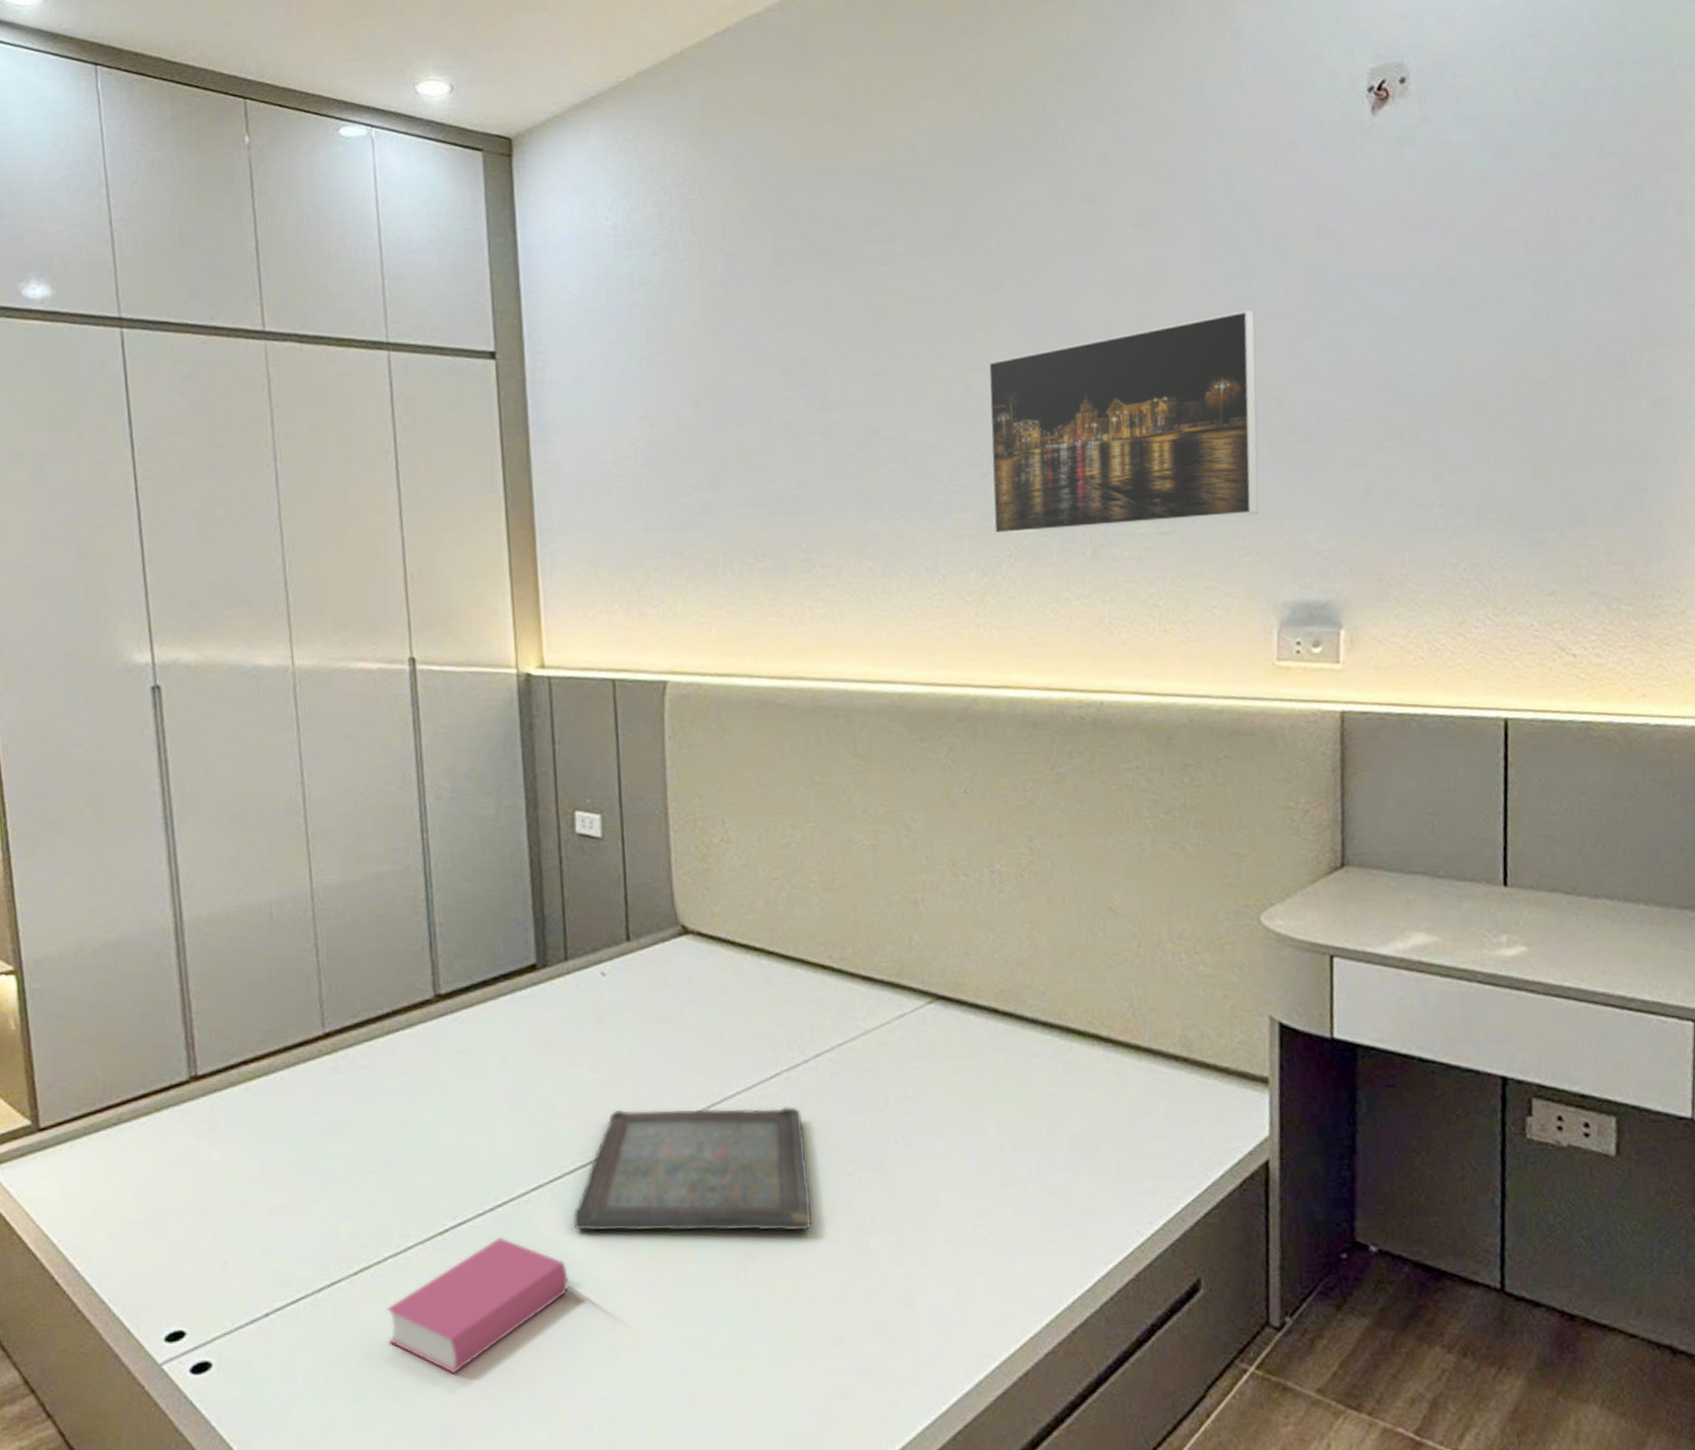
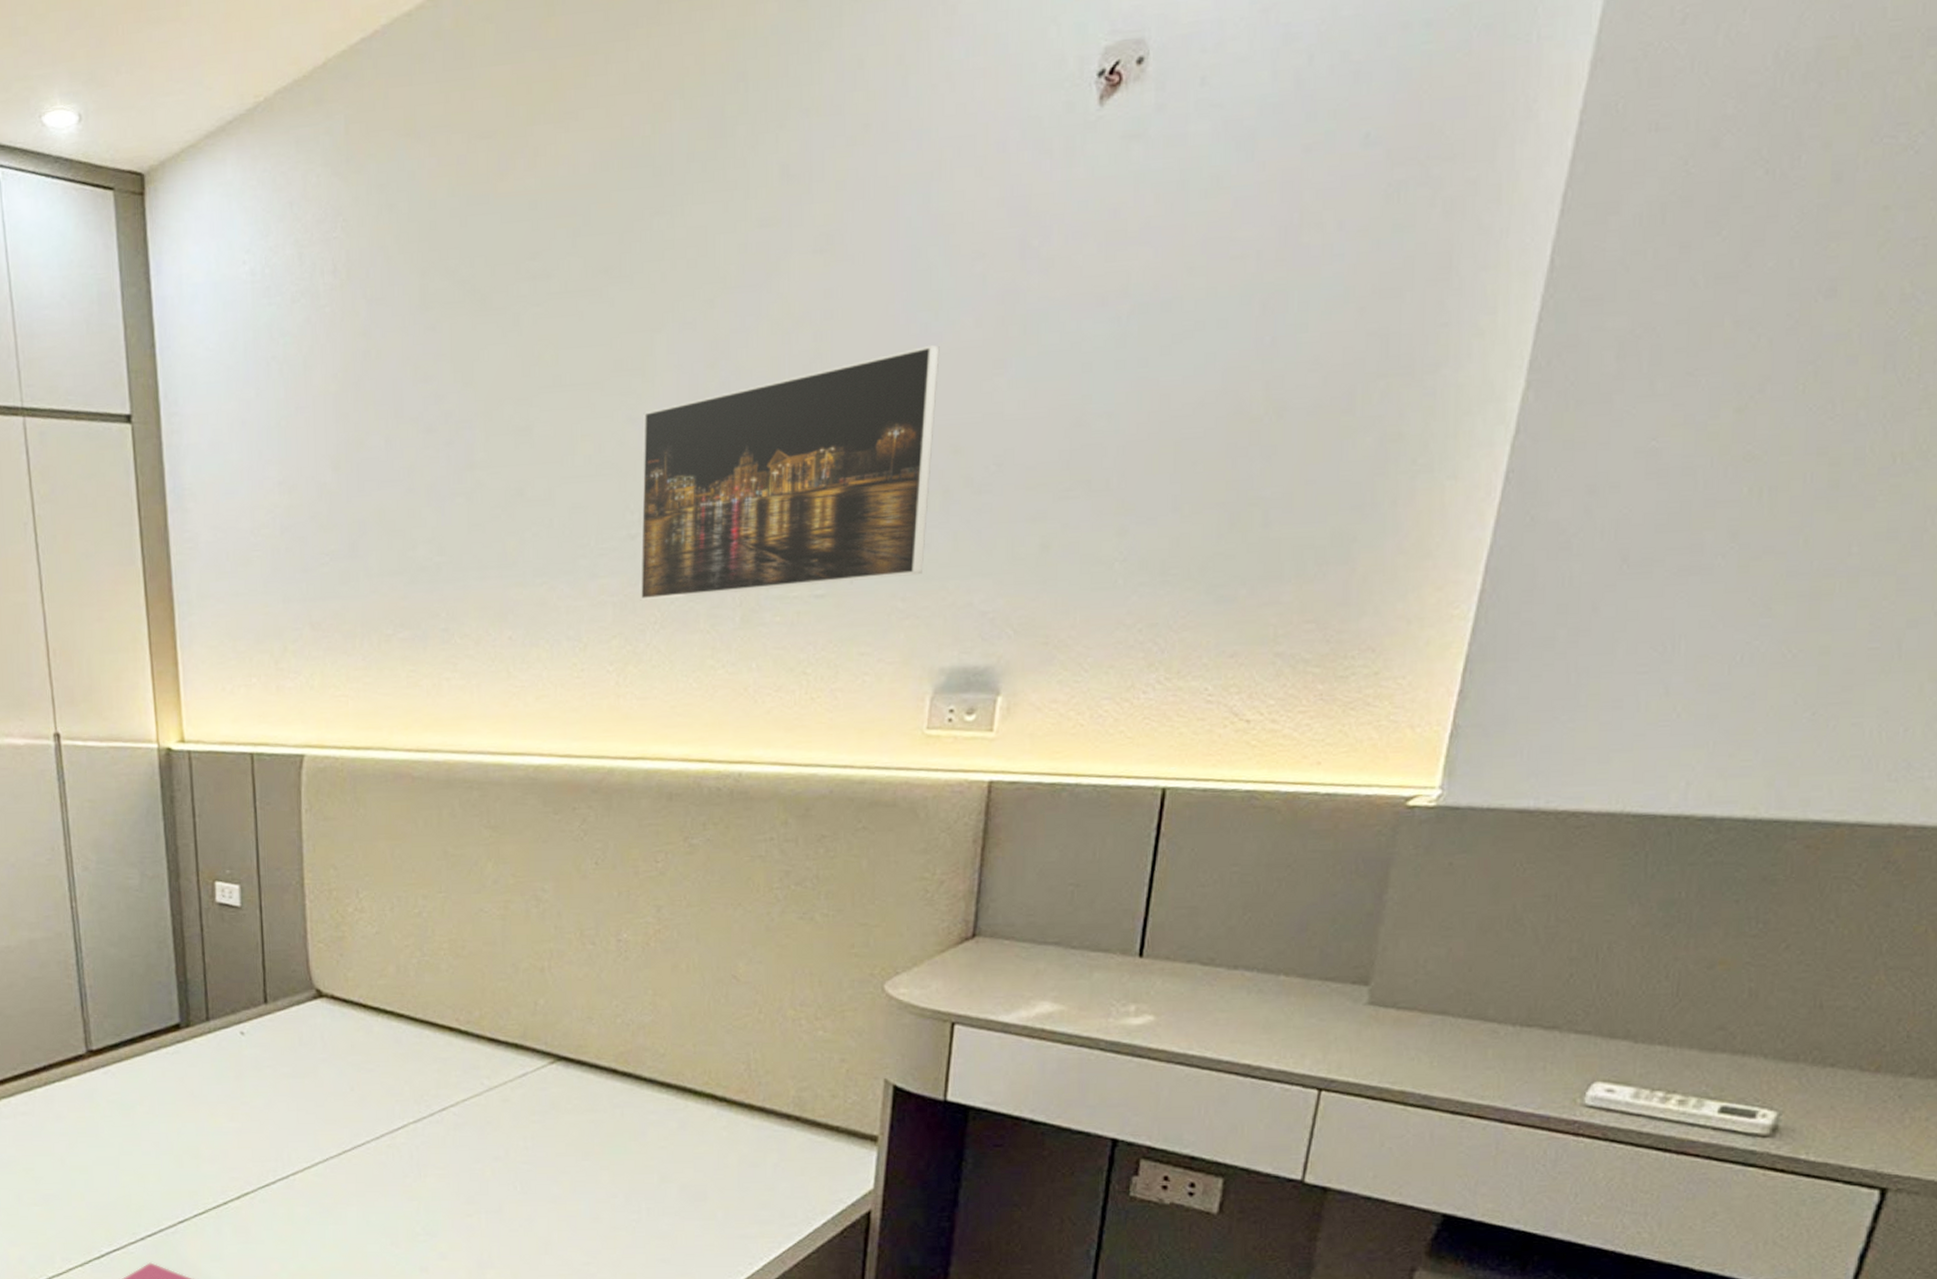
serving tray: present [573,1107,812,1232] -> none [215,1154,433,1263]

